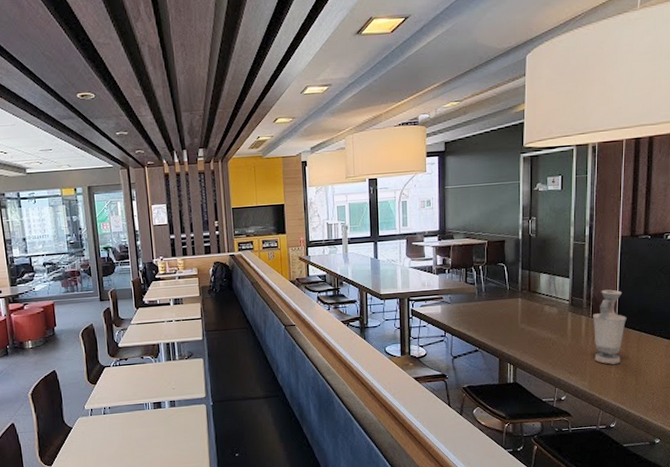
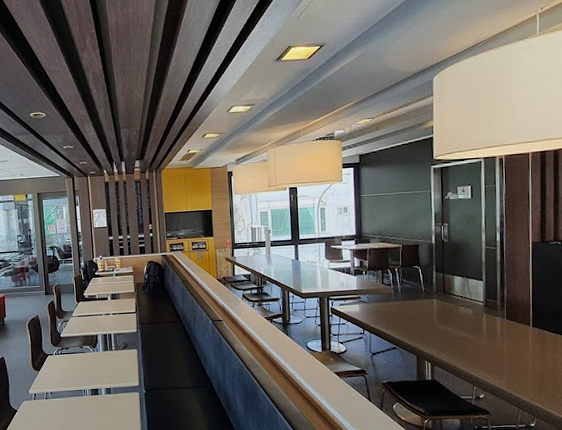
vase: present [593,289,627,365] -> none [507,292,541,365]

